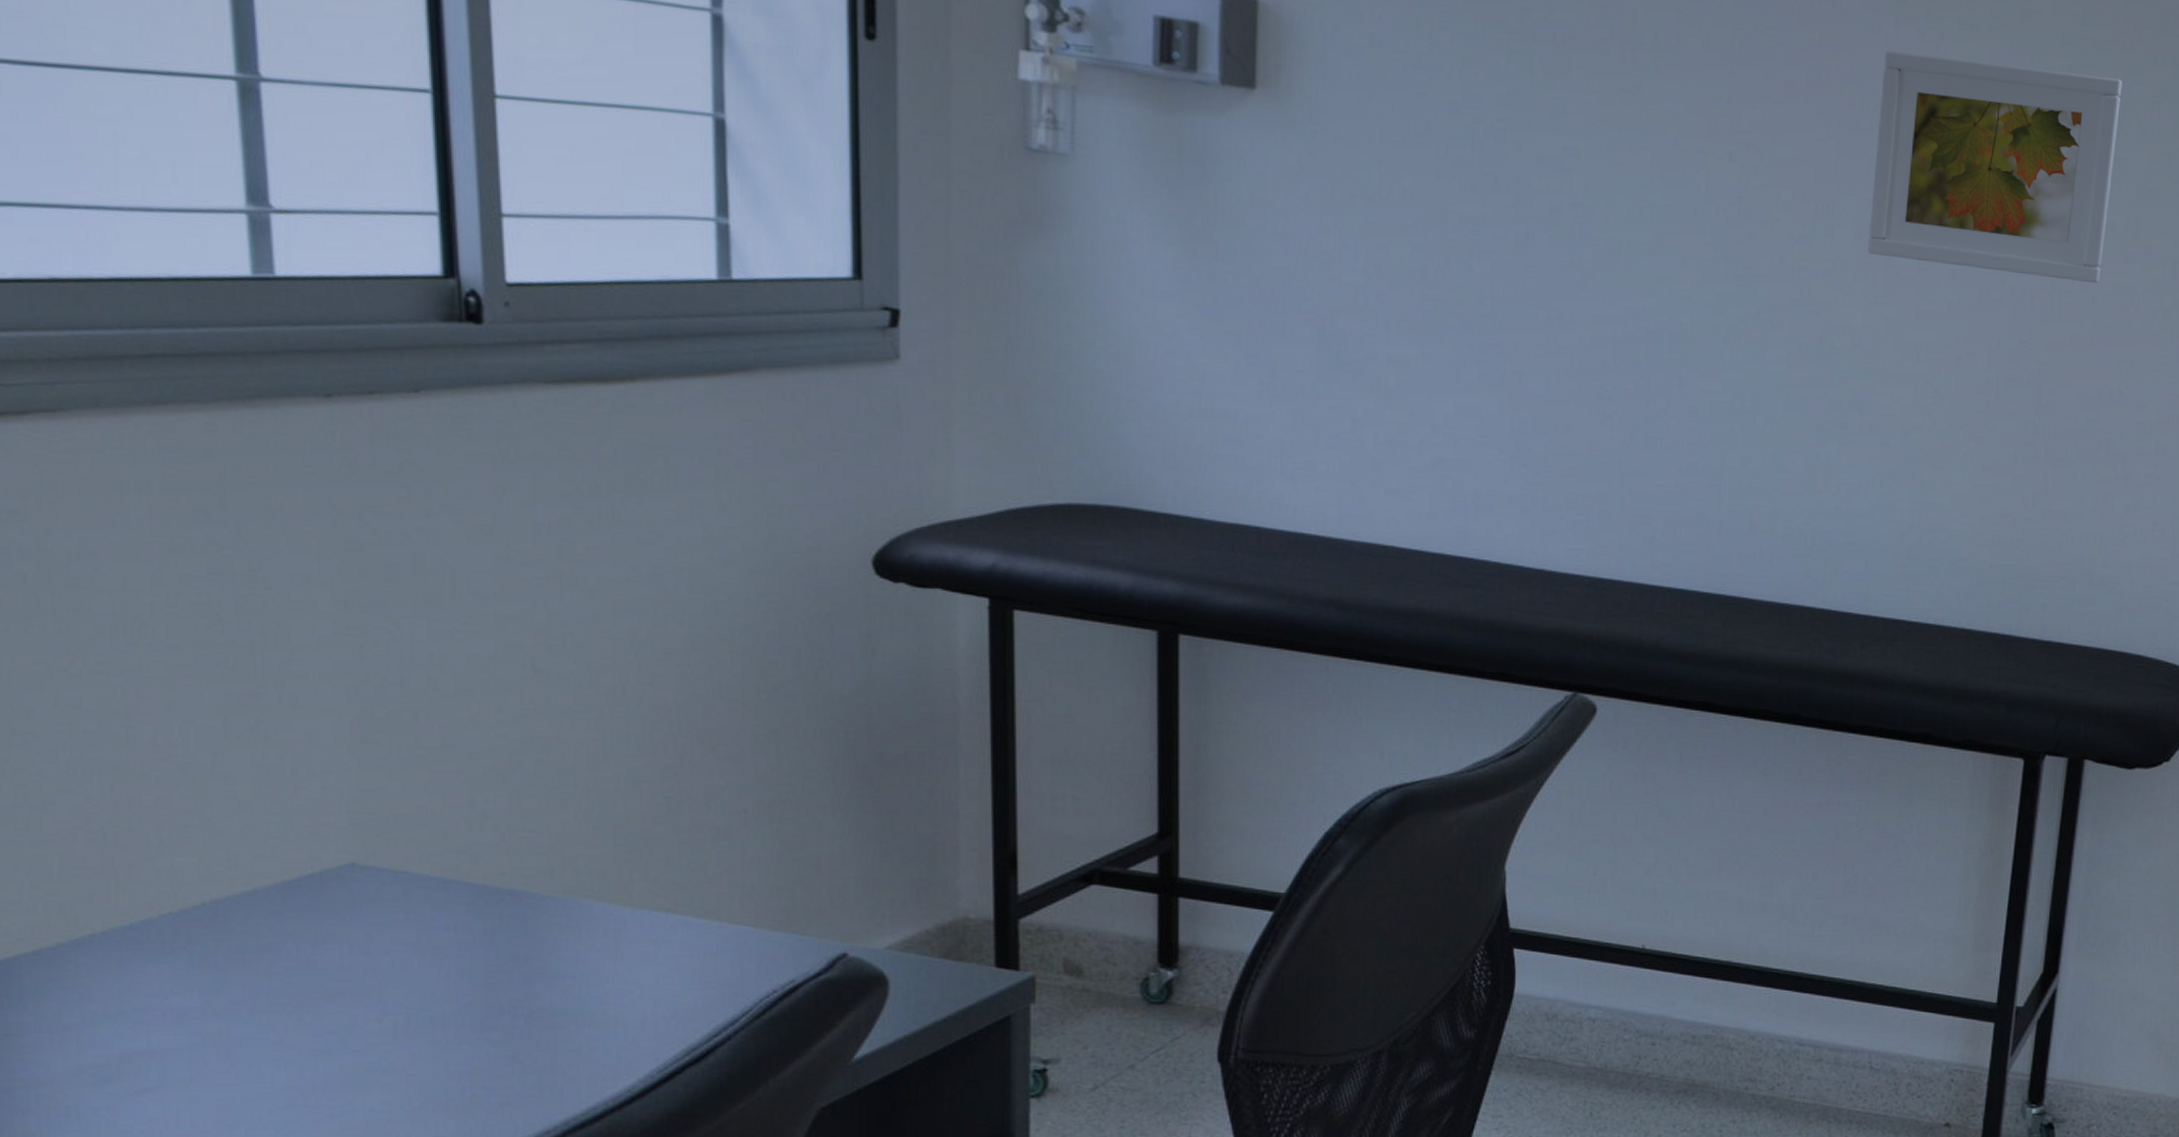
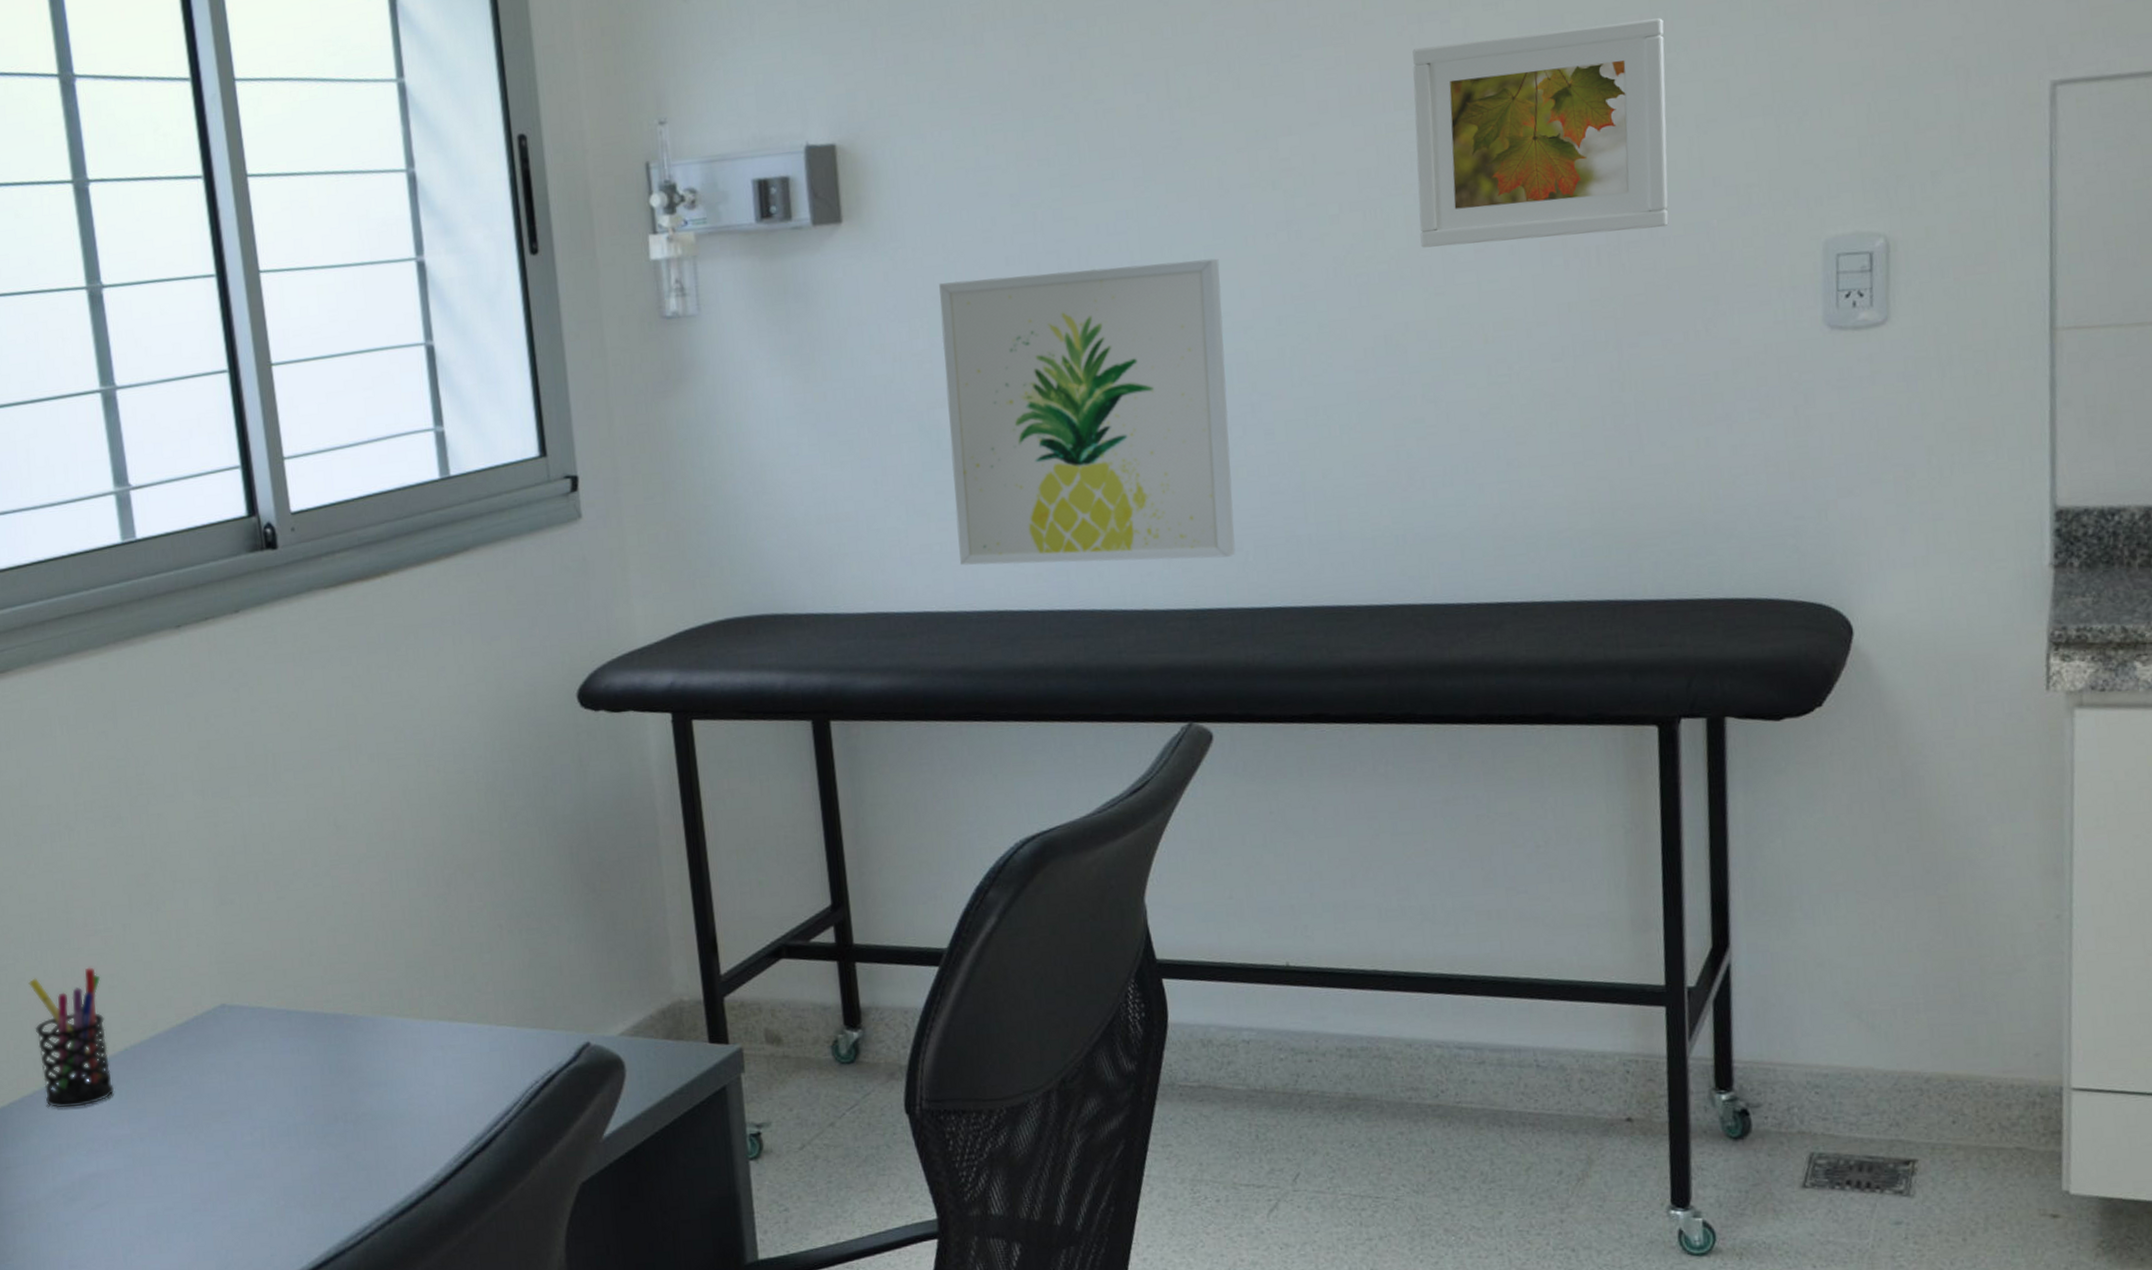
pen holder: none [60,798,181,968] -> present [28,967,114,1108]
wall art: none [1348,180,1665,529] -> present [939,258,1236,566]

